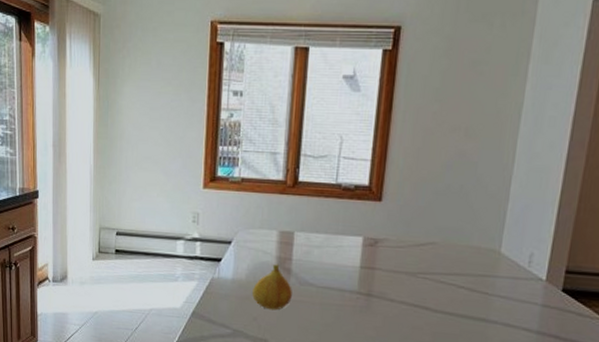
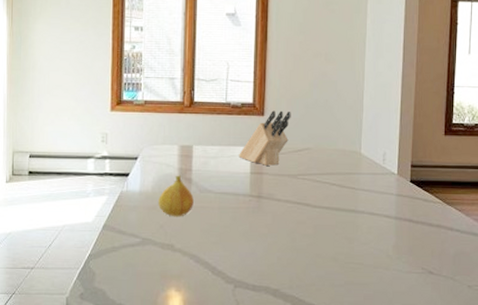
knife block: none [348,195,416,261] -> present [239,110,291,166]

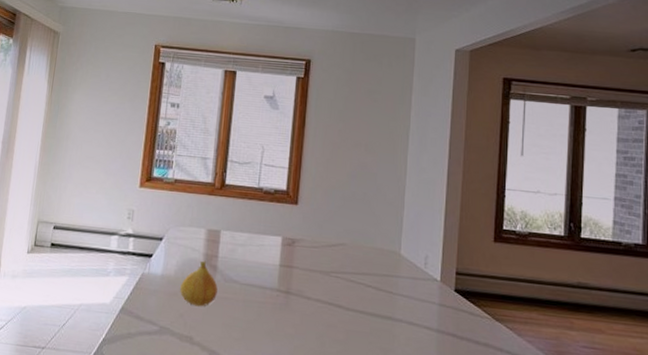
knife block: present [239,110,291,166] -> none [268,200,327,260]

